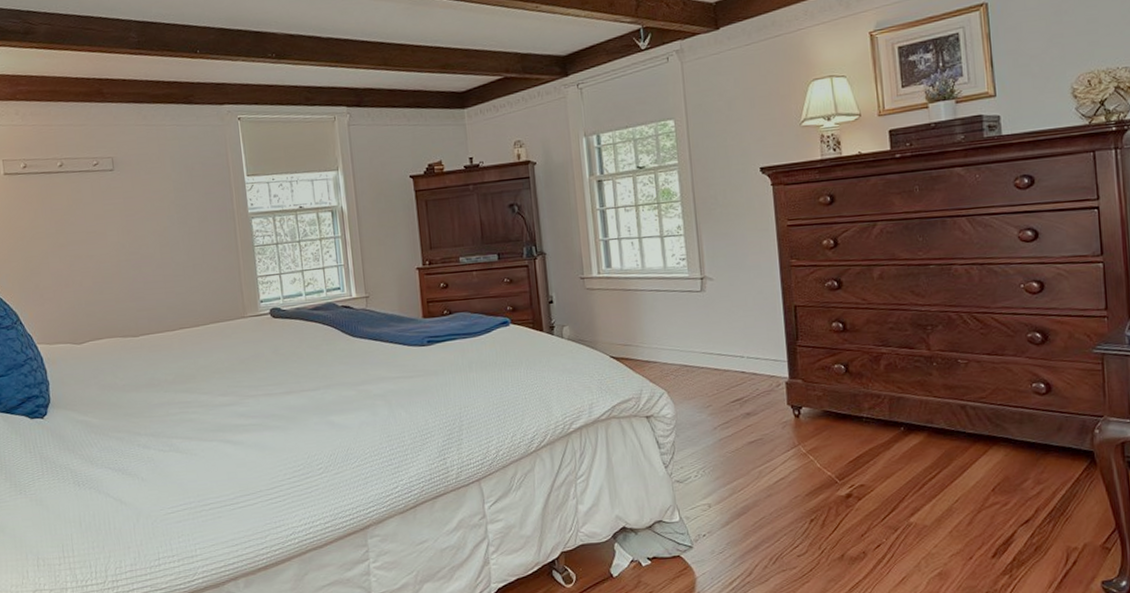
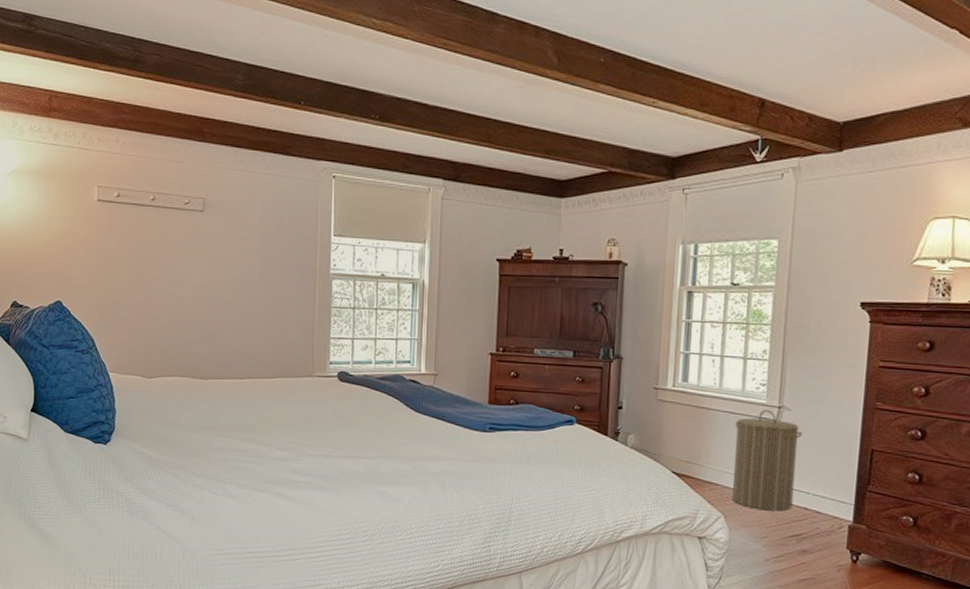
laundry hamper: none [663,282,730,381] -> present [731,409,803,512]

